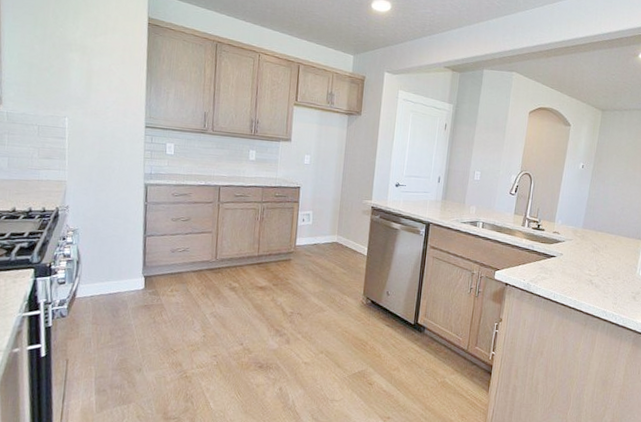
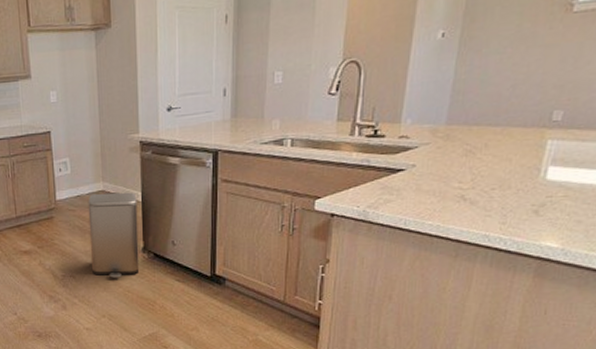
pedal bin: none [317,244,364,319] -> present [87,192,140,278]

